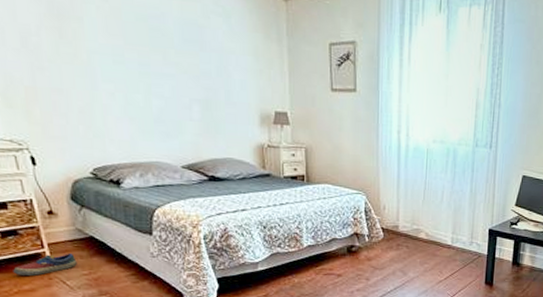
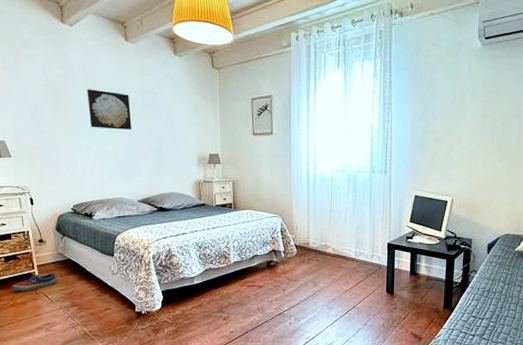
wall art: none [103,12,169,73] -> present [87,89,132,130]

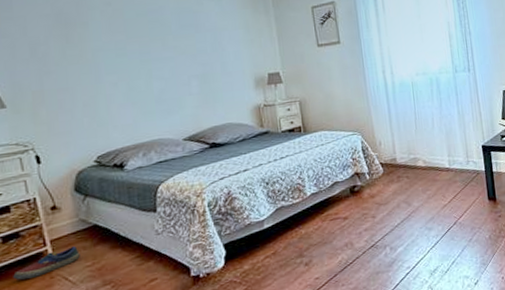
wall art: present [87,89,132,130] -> none [106,14,168,60]

